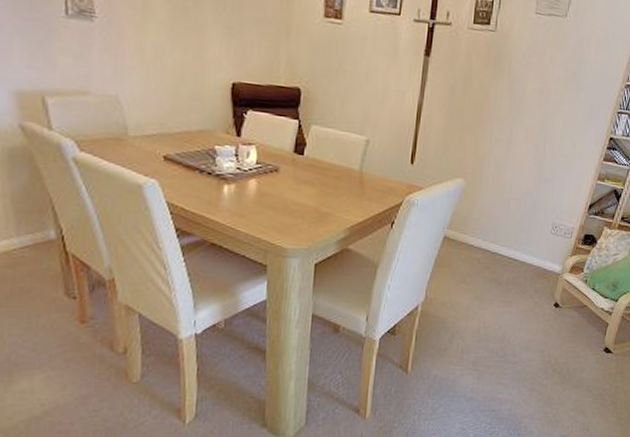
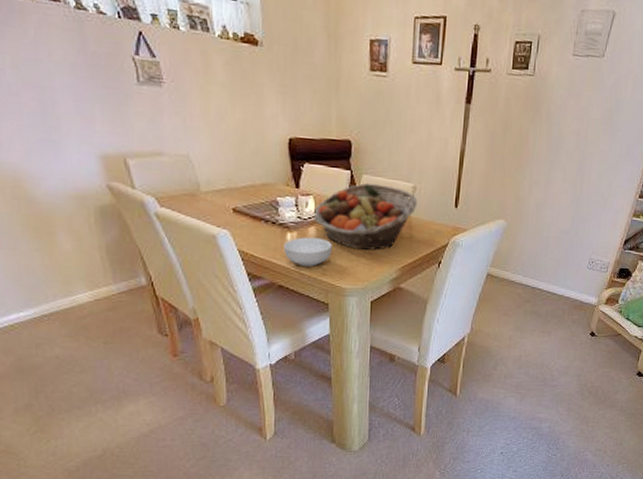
cereal bowl: none [219,190,274,224] -> present [284,237,332,267]
fruit basket: none [255,134,371,207] -> present [314,183,418,250]

